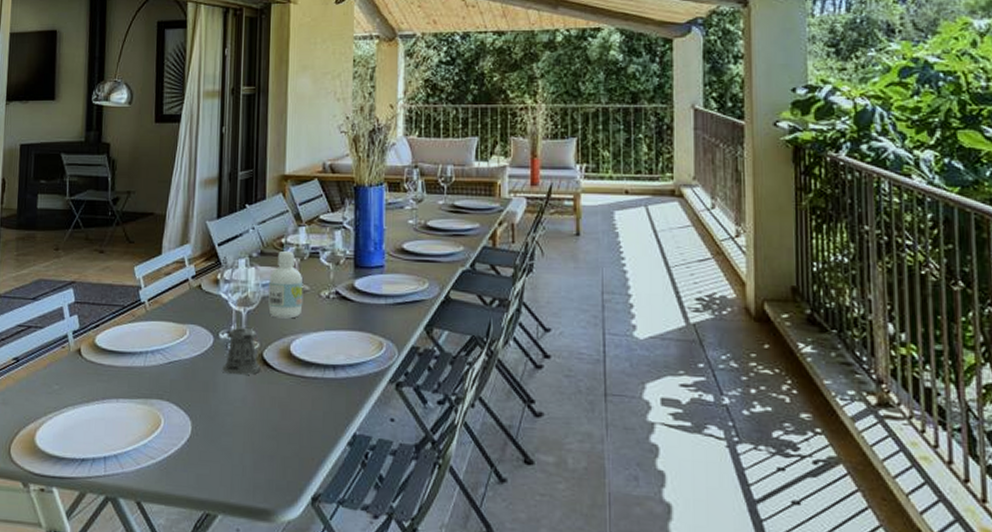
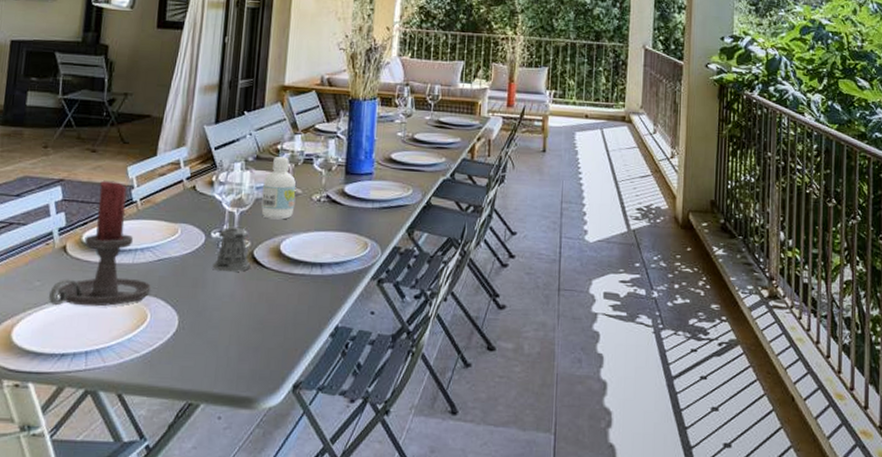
candle holder: none [67,282,163,411] -> present [49,181,151,307]

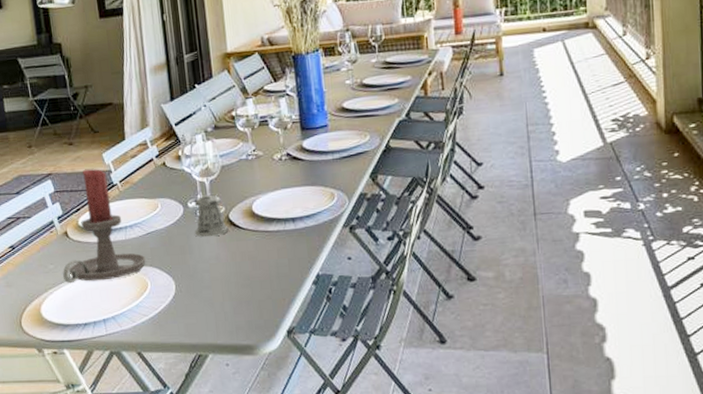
bottle: present [261,157,296,220] -> none [225,122,259,184]

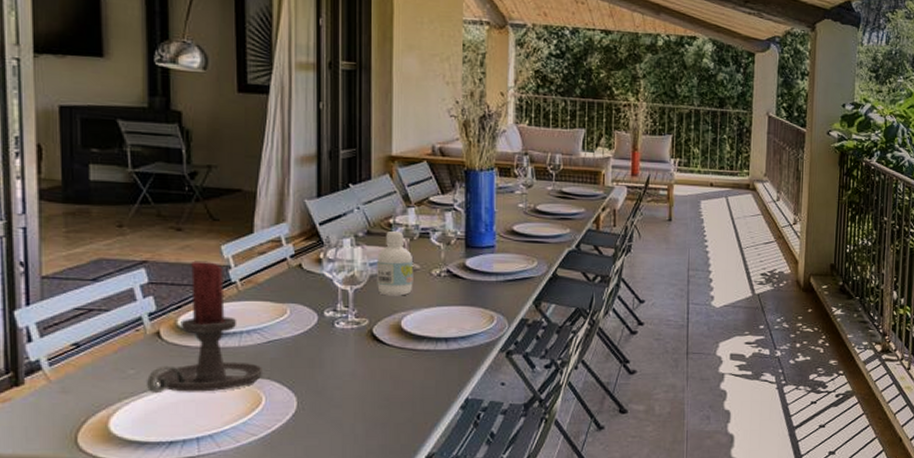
pepper shaker: present [195,194,229,237] -> none [329,305,371,351]
bottle: none [225,122,259,184] -> present [377,231,414,296]

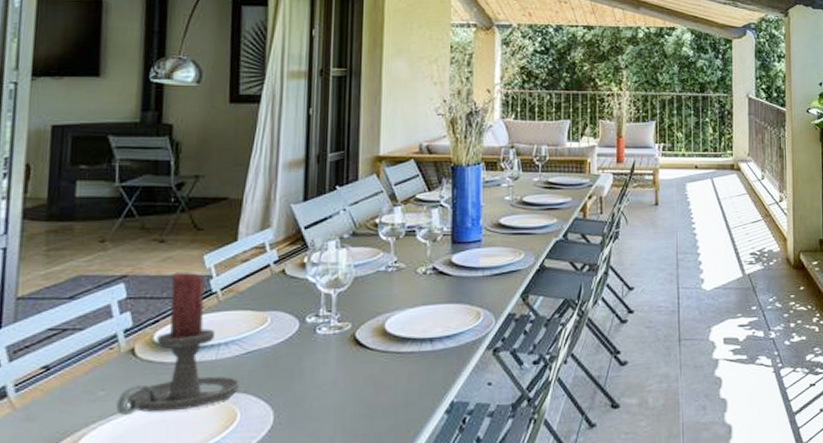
bottle: present [377,231,414,296] -> none [361,231,399,298]

